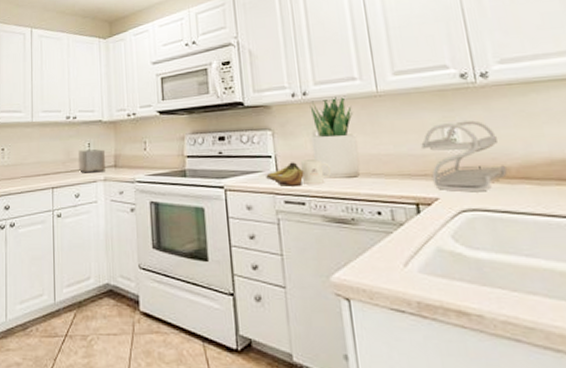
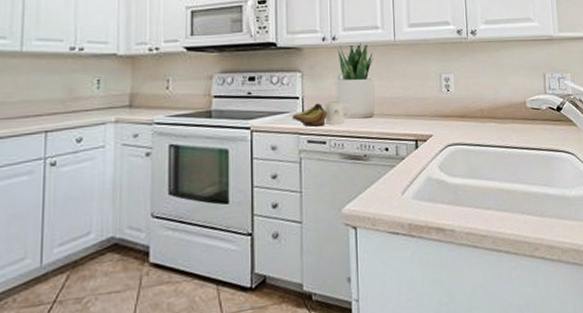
toaster: present [79,149,106,173] -> none [84,87,119,114]
dish rack: present [421,120,507,193] -> none [424,70,481,130]

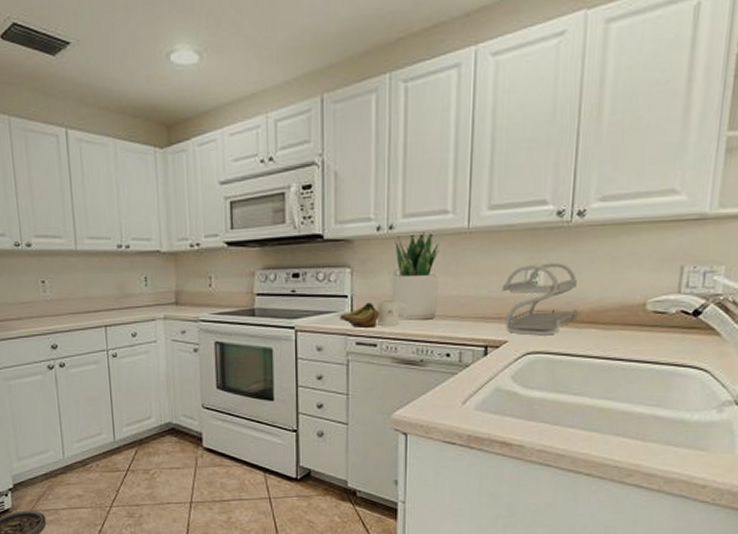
dish rack: none [424,70,481,130] -> present [502,263,578,336]

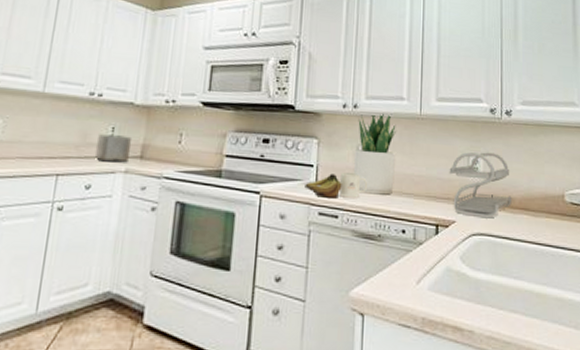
toaster: none [134,284,165,311] -> present [96,134,133,163]

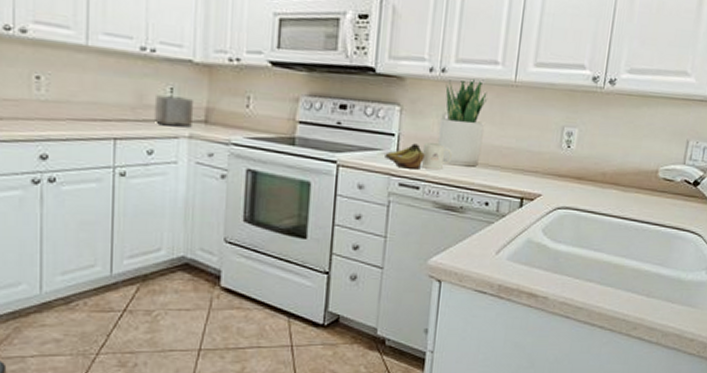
dish rack: present [449,152,512,219] -> none [540,124,605,193]

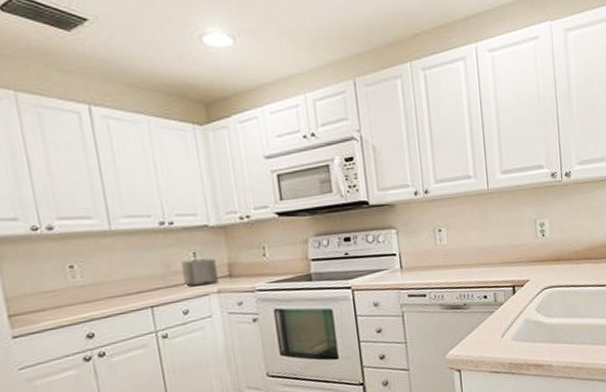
fruit: present [385,143,425,171] -> none [391,258,425,282]
mug: present [421,143,453,171] -> none [422,254,449,278]
planter: present [437,80,487,167] -> none [431,195,472,271]

